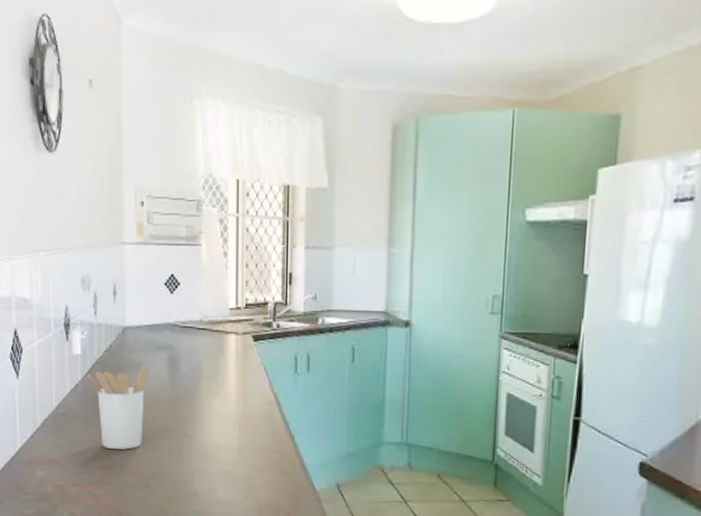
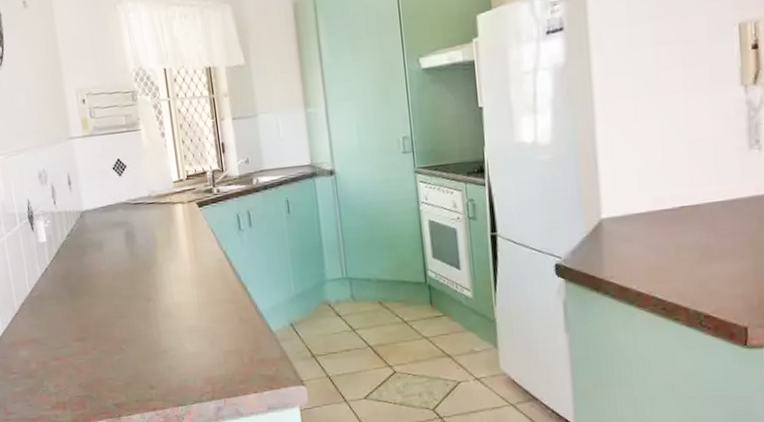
utensil holder: present [87,364,150,450] -> none [55,241,112,322]

